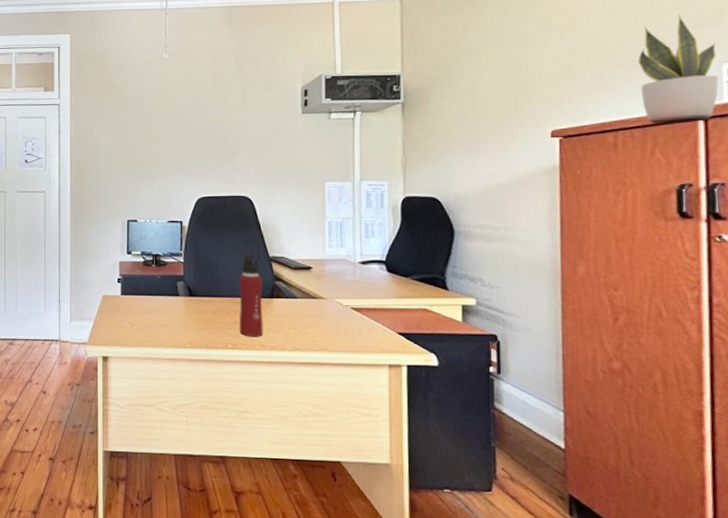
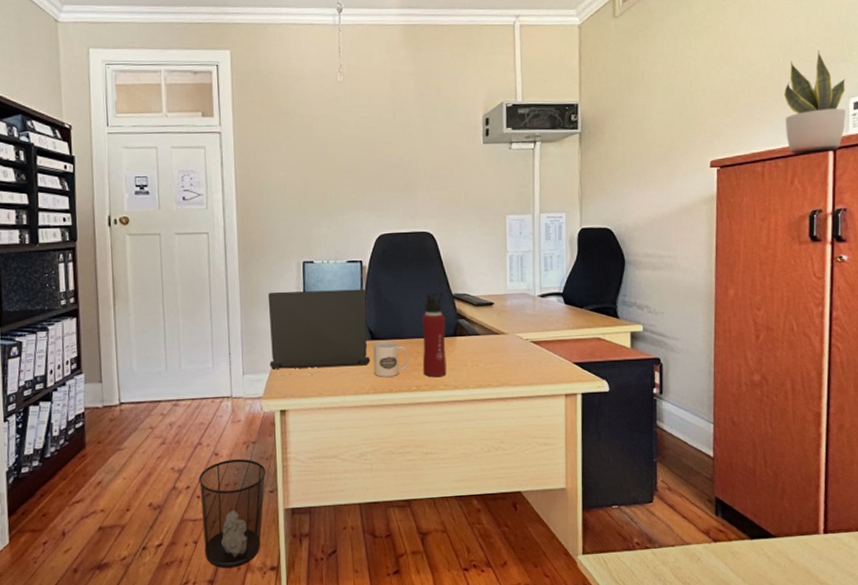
waste bin: none [27,398,88,502] -> present [198,458,266,569]
laptop: none [94,246,189,321] -> present [267,289,371,370]
mug: none [191,299,226,334] -> present [373,341,409,378]

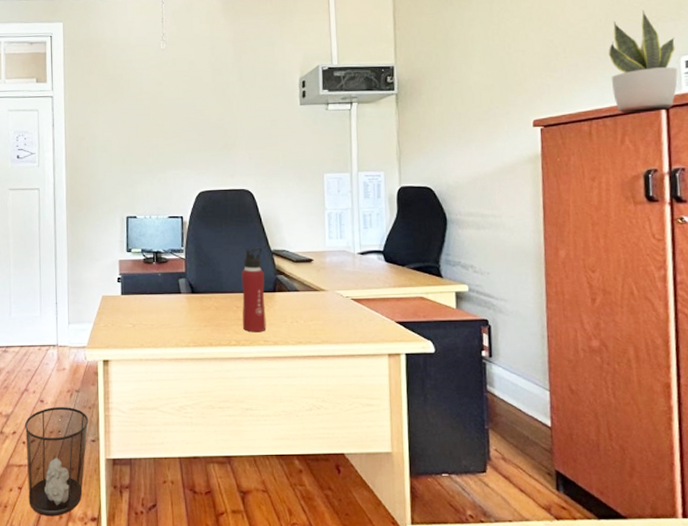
laptop: present [267,289,371,370] -> none [93,243,191,320]
mug: present [373,341,409,378] -> none [193,295,229,332]

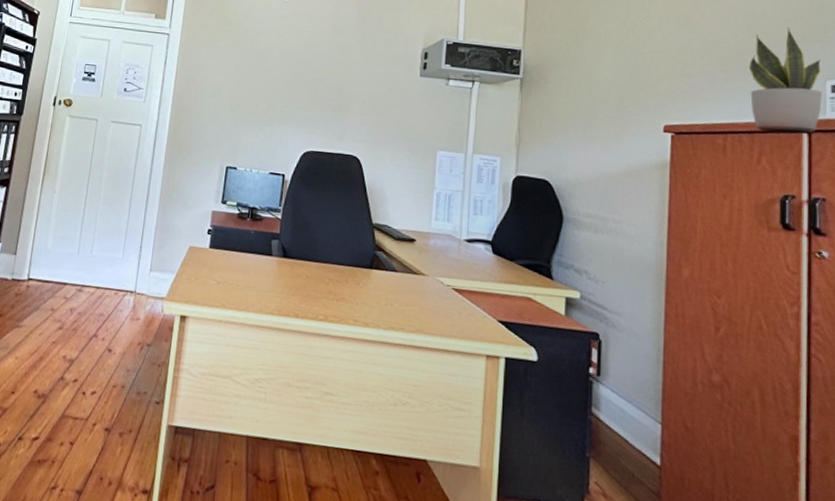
waste bin: present [24,406,89,517] -> none [78,358,156,482]
water bottle: present [241,247,266,333] -> none [332,218,363,311]

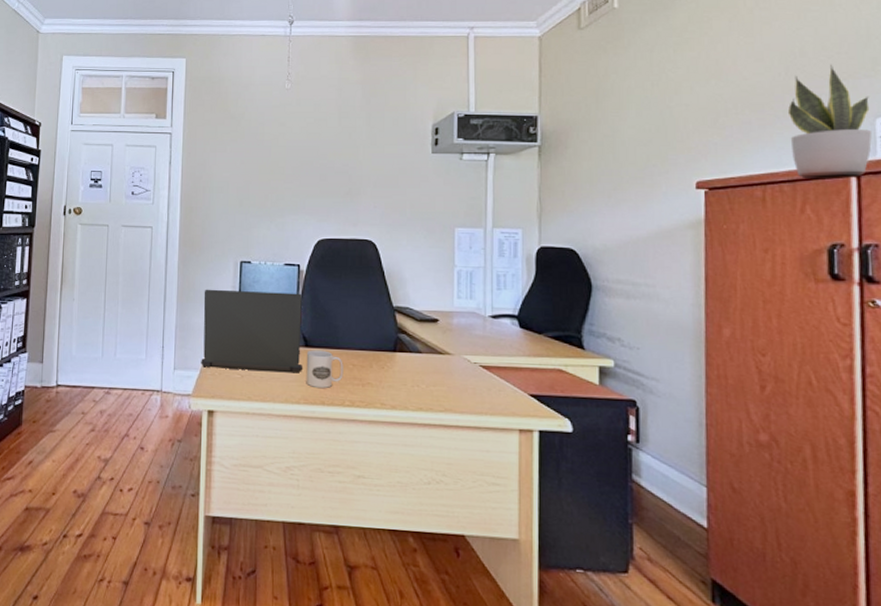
laptop: none [178,191,284,284] -> present [201,289,303,373]
mug: none [281,260,320,301] -> present [306,350,344,389]

